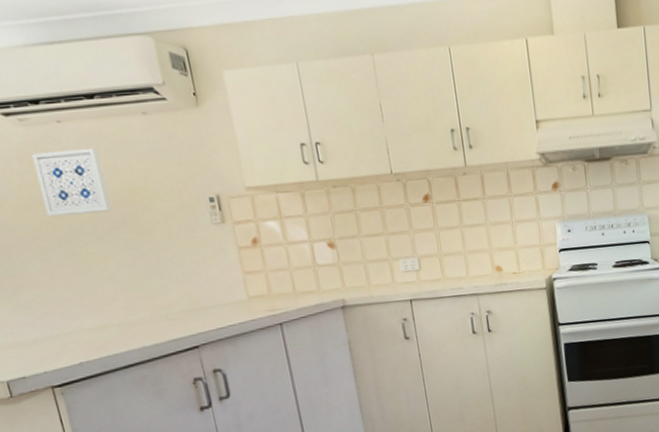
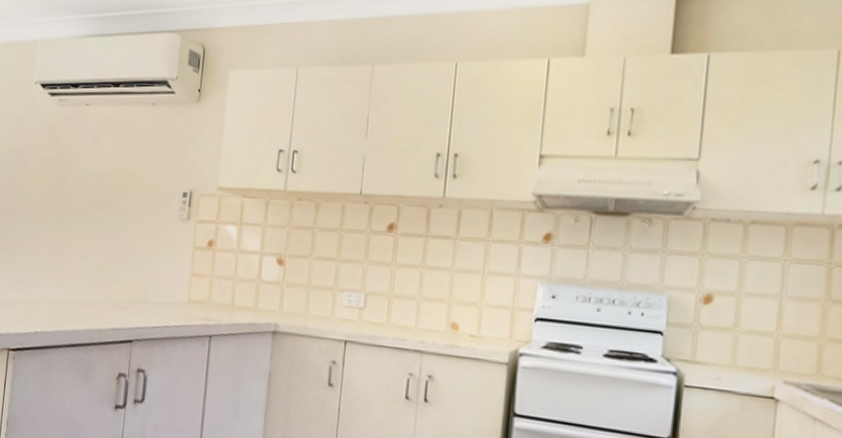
wall art: present [31,147,112,217] -> none [53,130,108,192]

